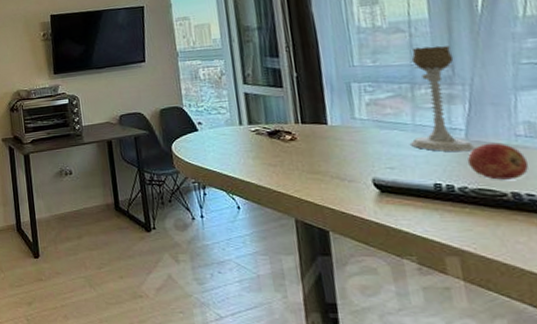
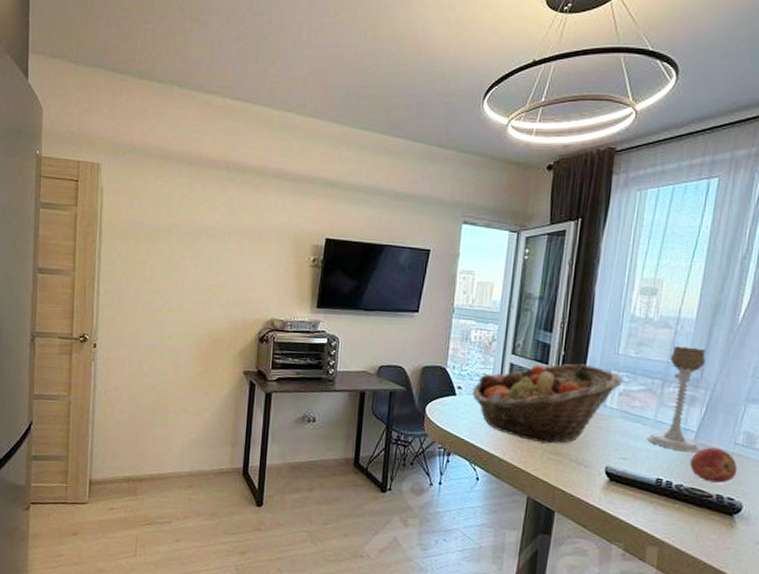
fruit basket: none [213,81,368,164] -> present [472,363,624,444]

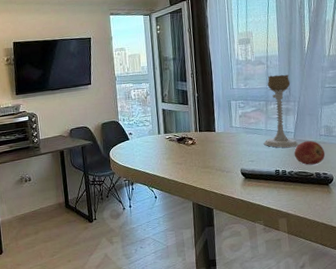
fruit basket: present [472,363,624,444] -> none [140,100,241,162]

